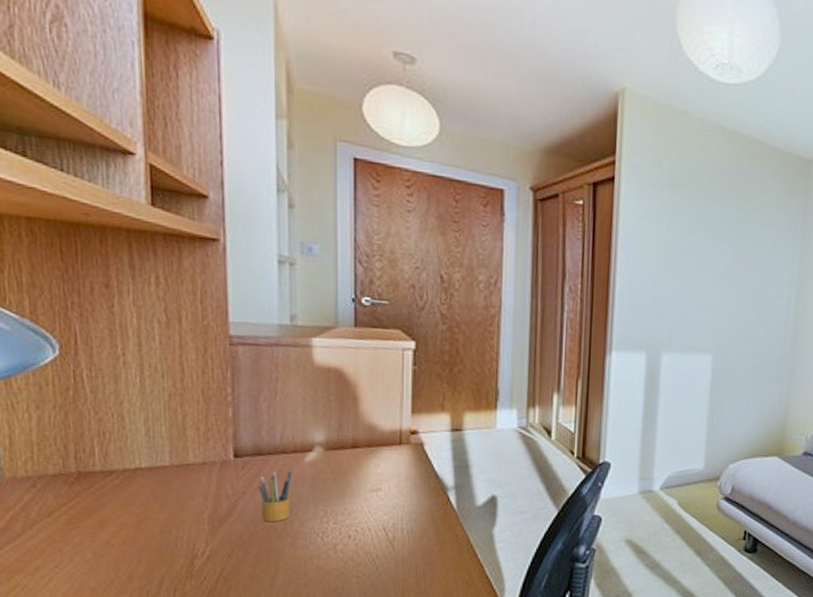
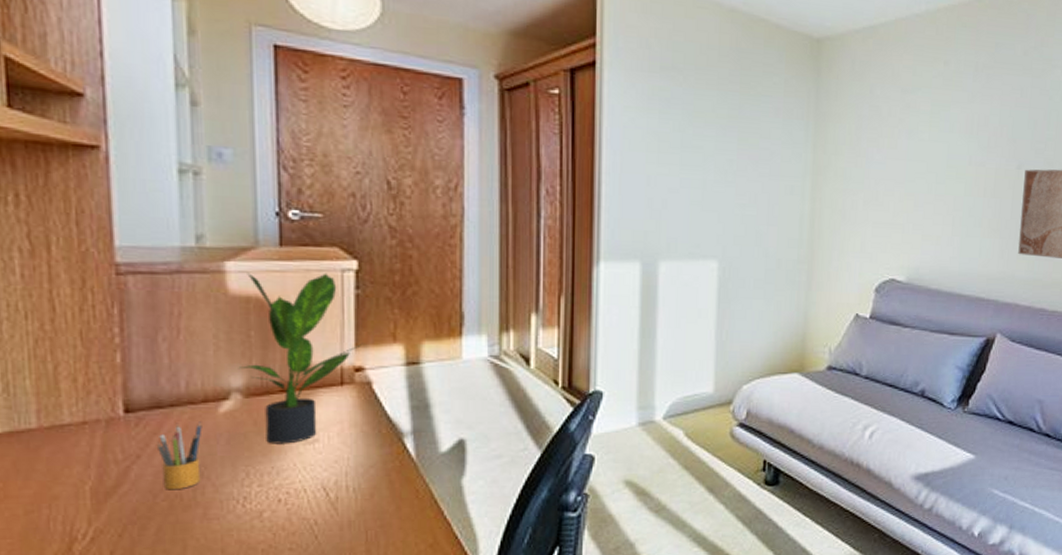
potted plant: none [322,348,418,491] -> present [240,273,363,444]

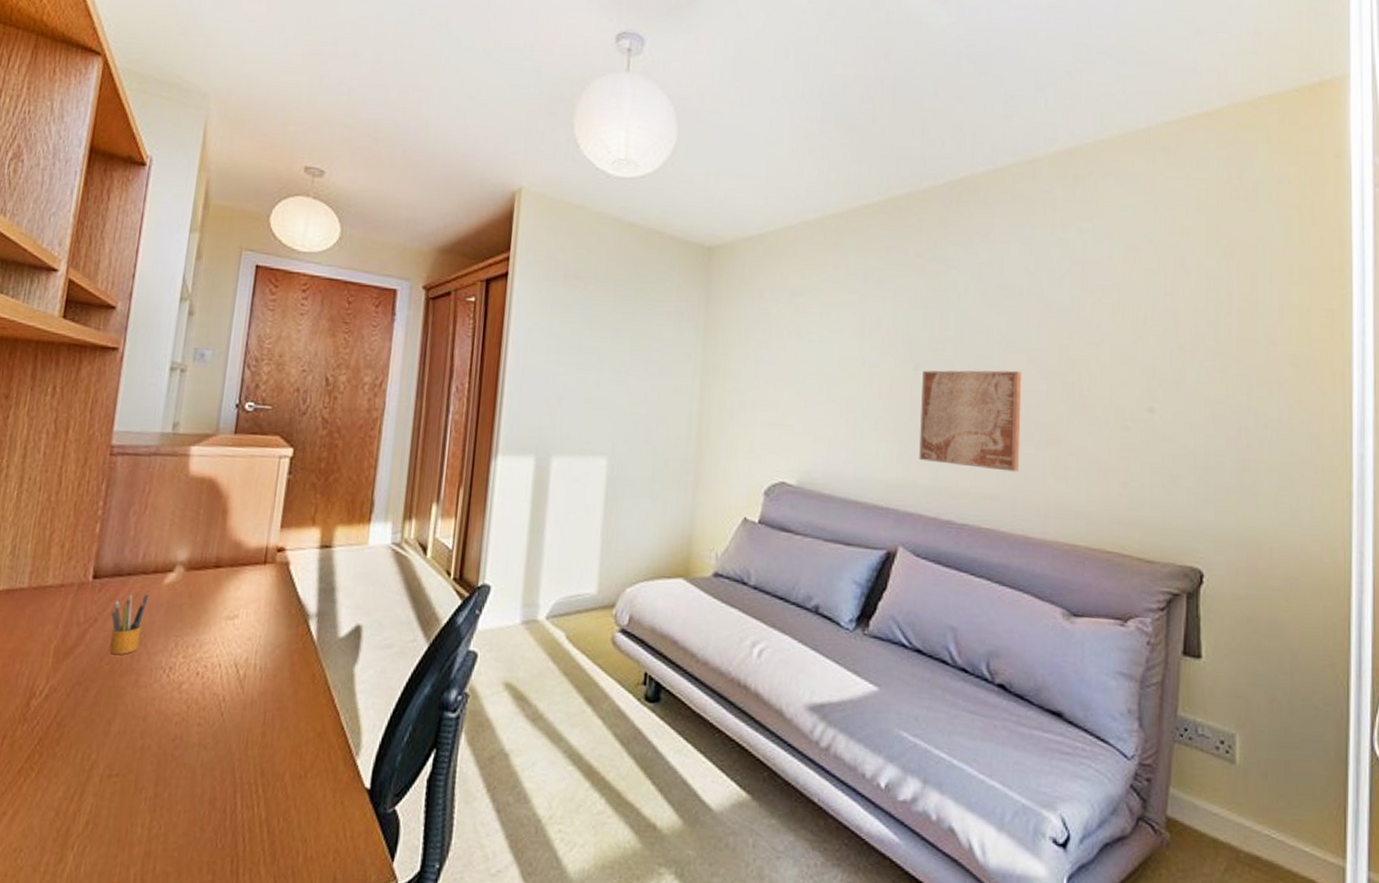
potted plant: present [240,273,363,444] -> none [187,456,287,618]

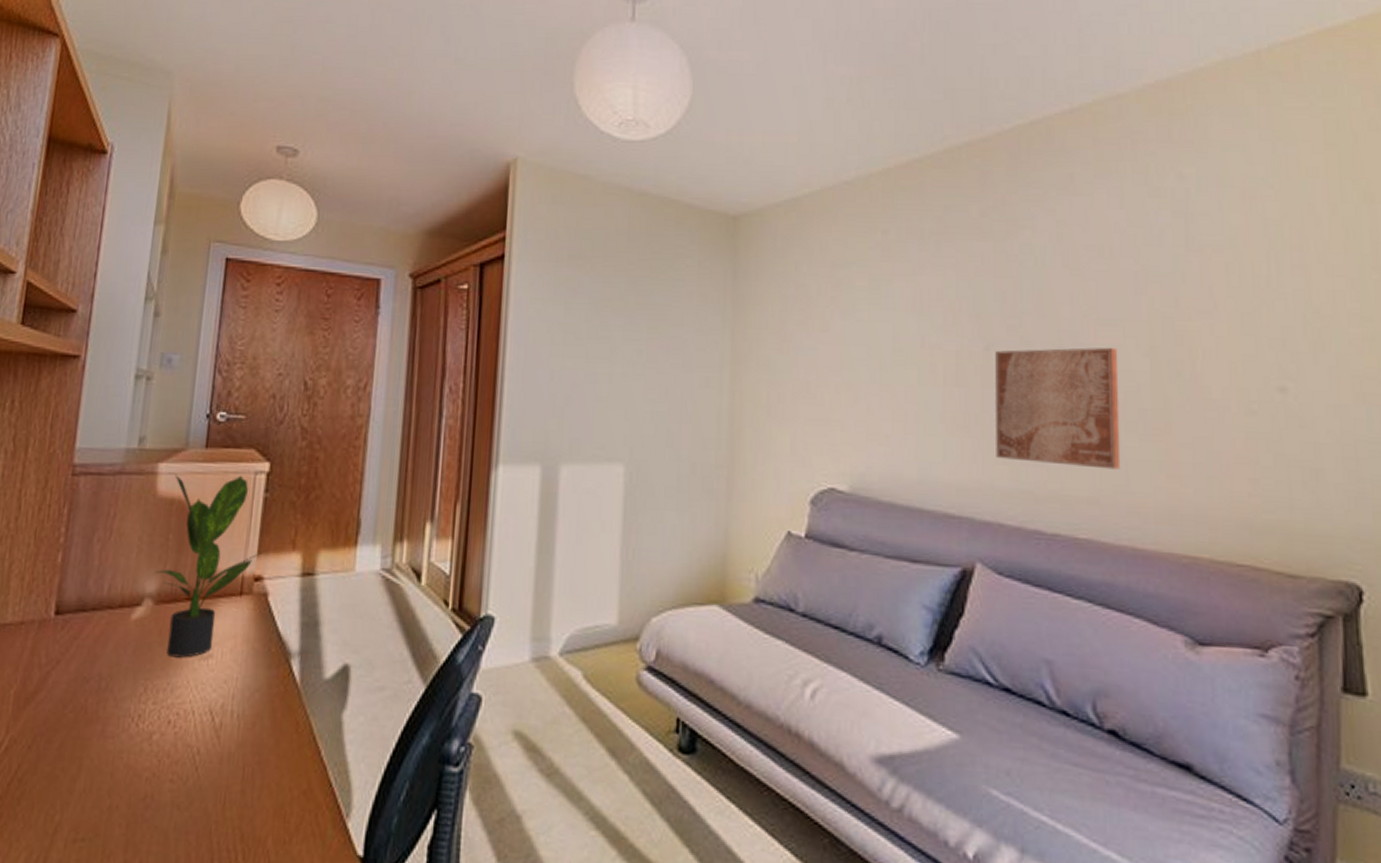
pencil box: present [109,591,149,655] -> none [73,628,116,702]
potted plant: none [187,456,287,618] -> present [155,474,265,658]

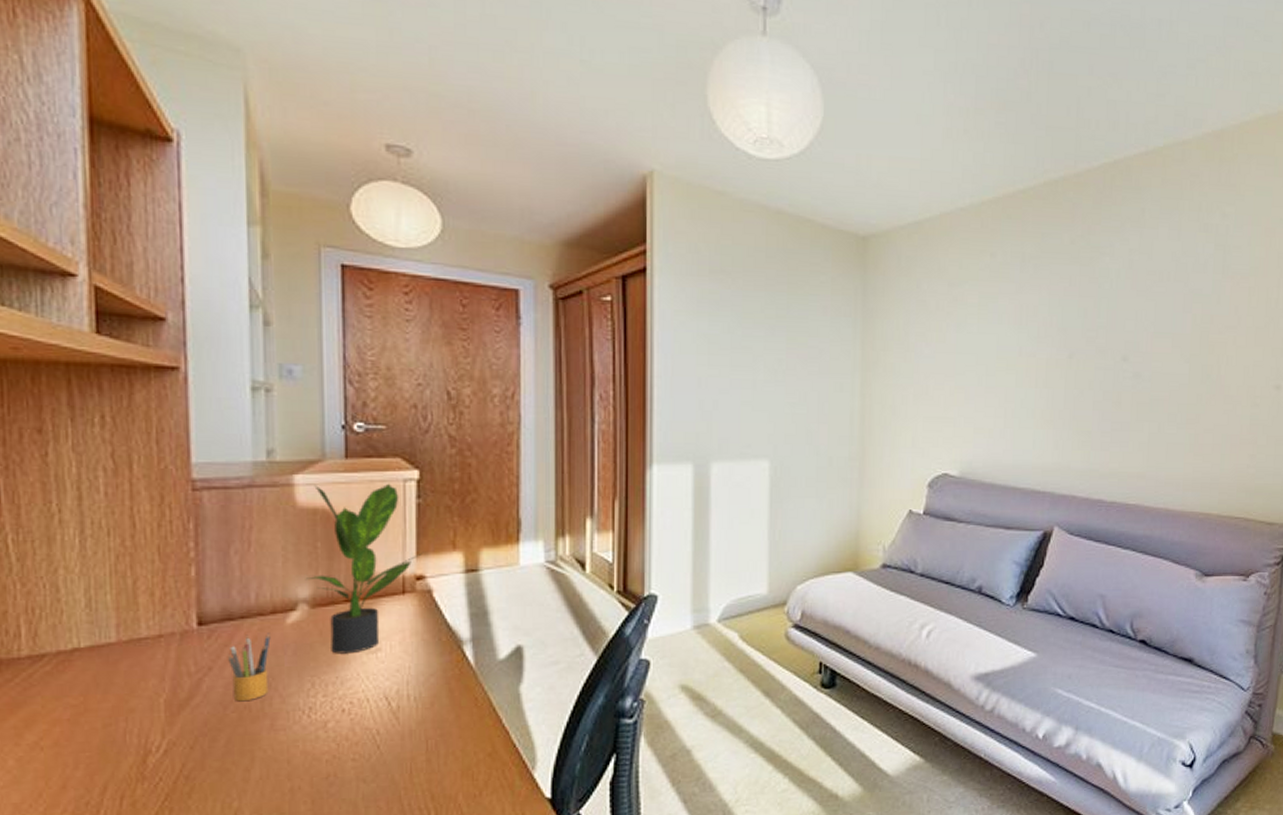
pencil box: none [73,628,116,702] -> present [228,633,271,702]
wall art: present [995,347,1121,470] -> none [1073,355,1167,451]

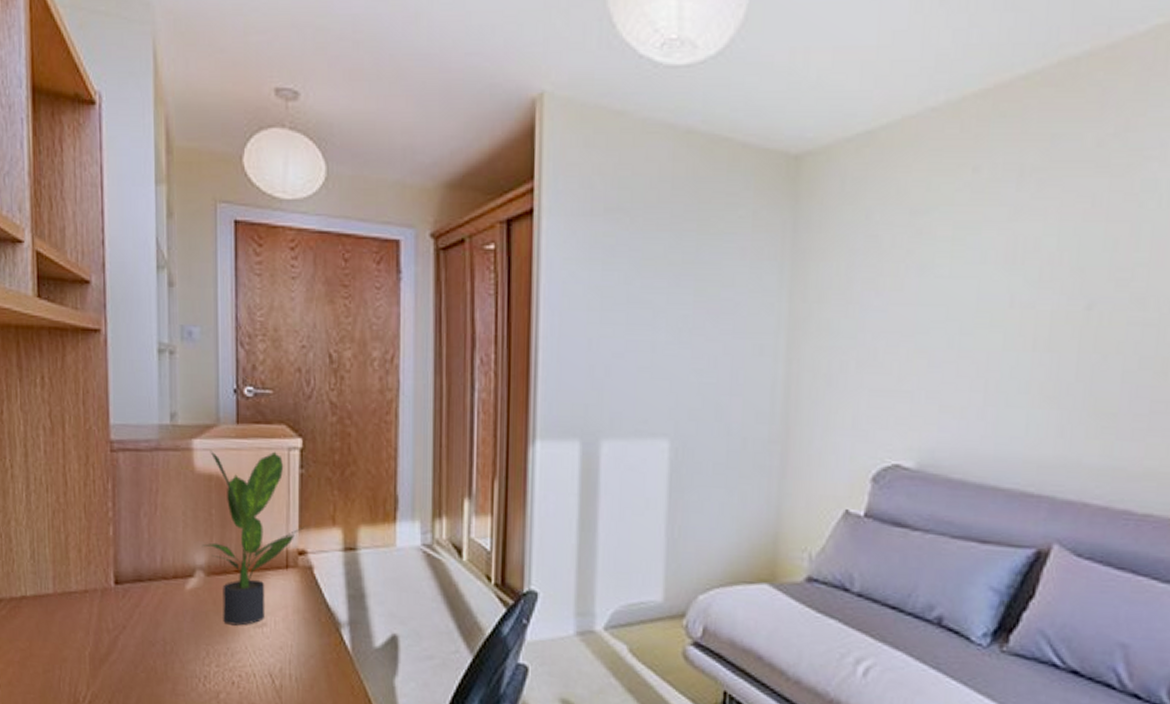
pencil box: present [228,633,271,702] -> none [139,597,173,663]

